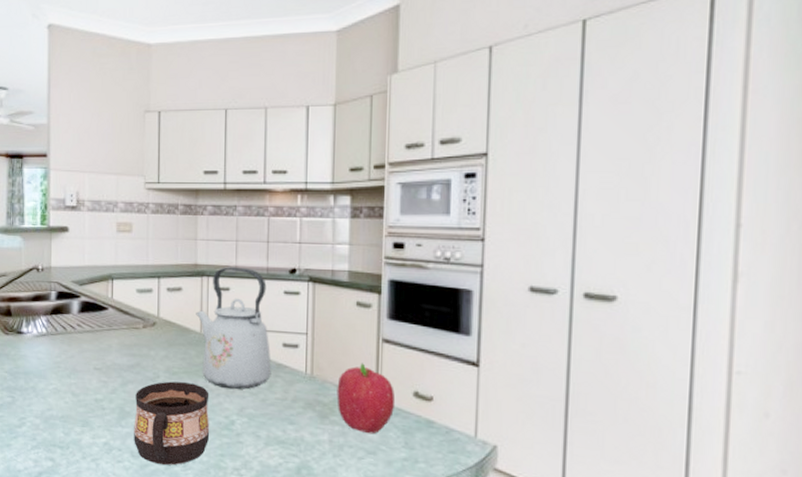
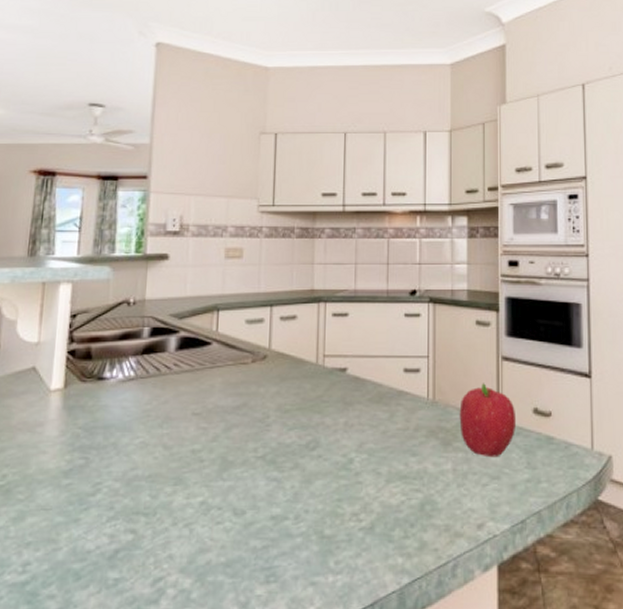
cup: present [134,381,210,466] -> none [237,421,326,521]
kettle: present [196,267,271,390] -> none [311,291,392,424]

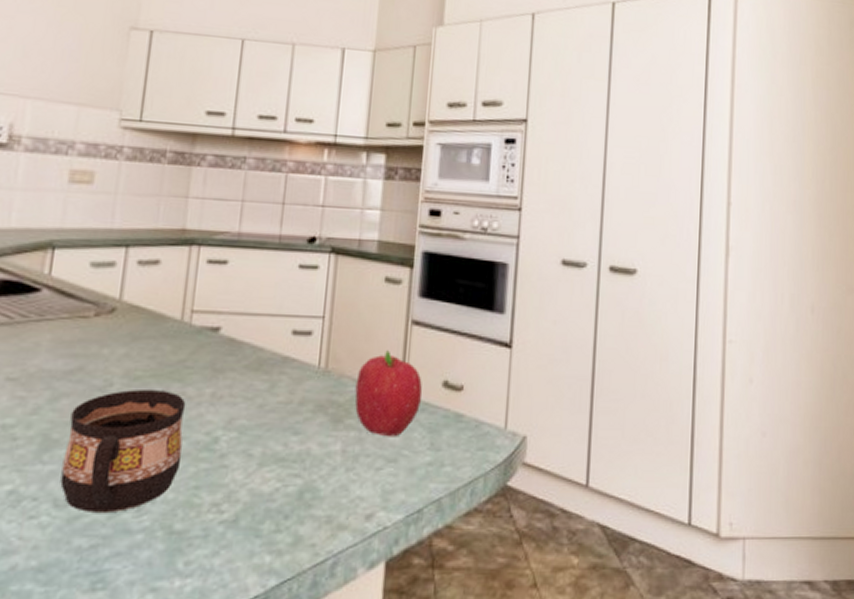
cup: none [237,421,326,521] -> present [60,390,186,514]

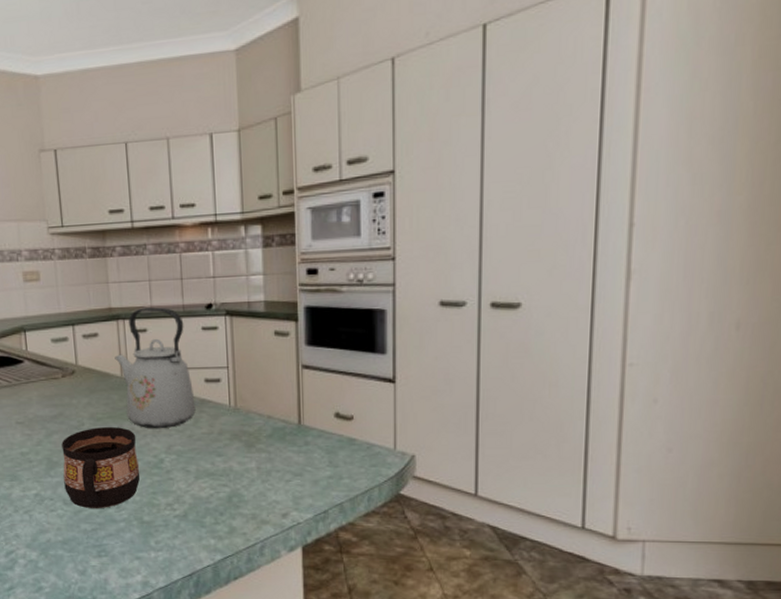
kettle: none [177,233,278,395] -> present [115,307,196,429]
fruit: present [354,350,423,437] -> none [261,390,318,457]

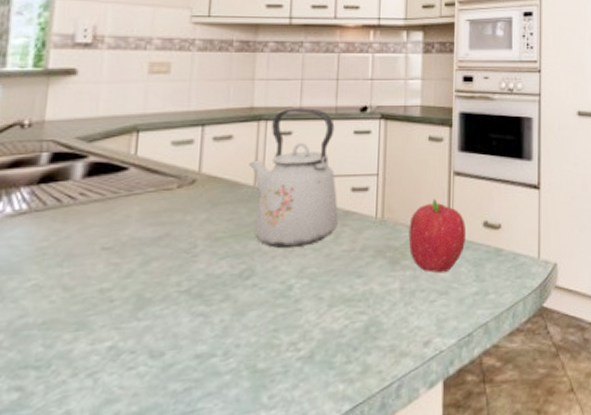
cup: present [62,427,140,509] -> none [154,248,262,361]
fruit: none [261,390,318,457] -> present [408,199,467,273]

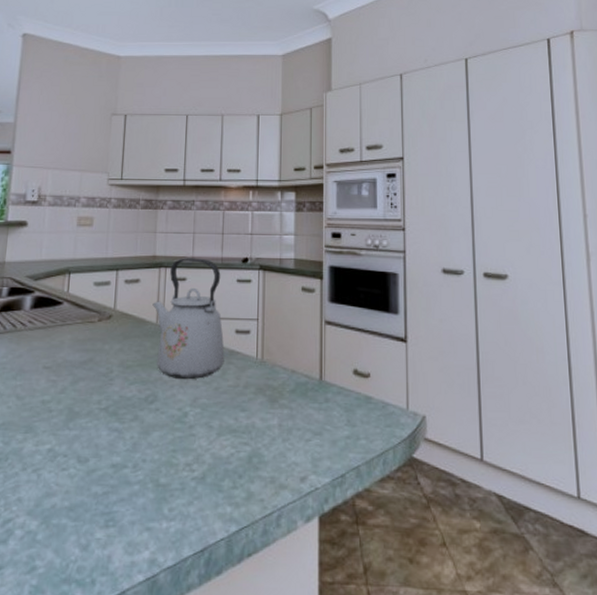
fruit: present [408,199,467,273] -> none [285,345,338,415]

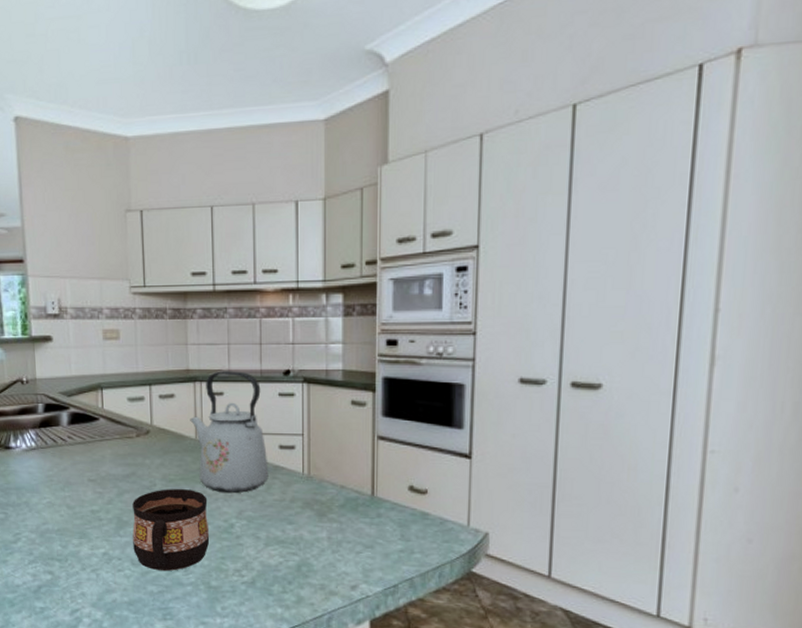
cup: none [81,376,163,469] -> present [132,489,210,572]

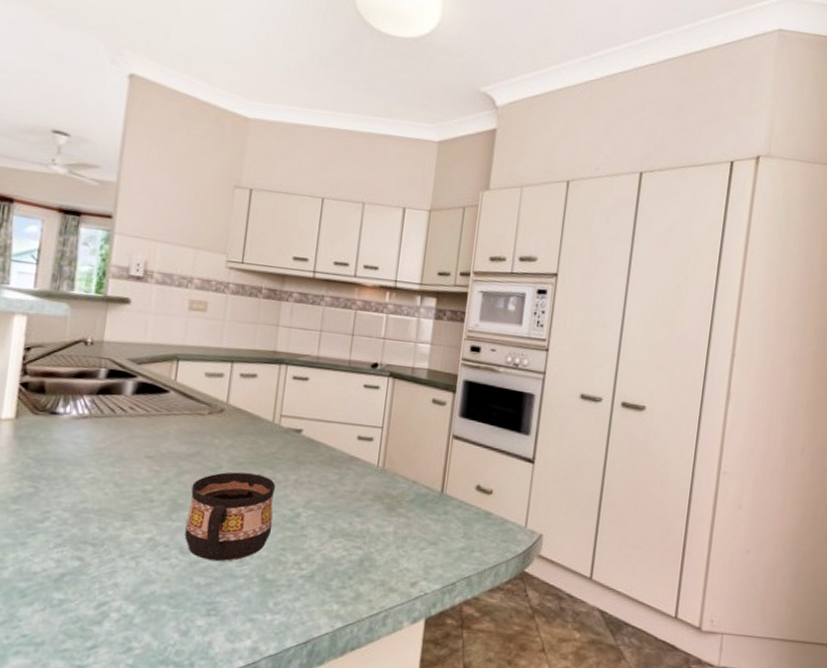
kettle: present [190,371,269,494] -> none [269,356,347,482]

